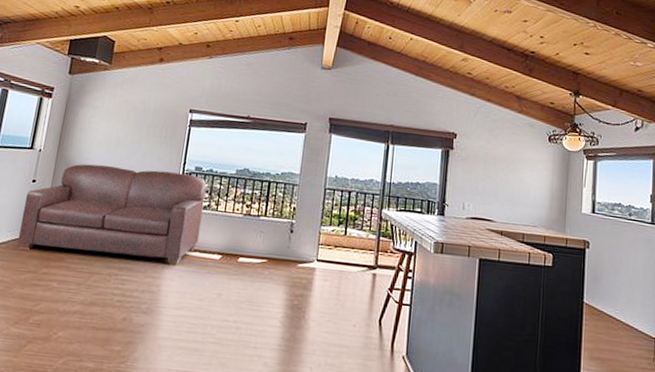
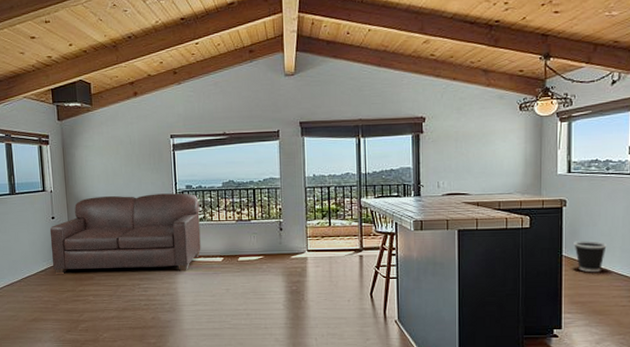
wastebasket: none [595,288,628,326] -> present [574,240,607,273]

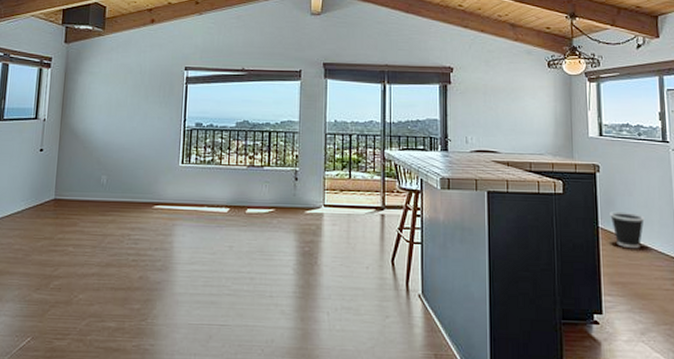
sofa: present [49,193,201,274] -> none [31,129,208,222]

